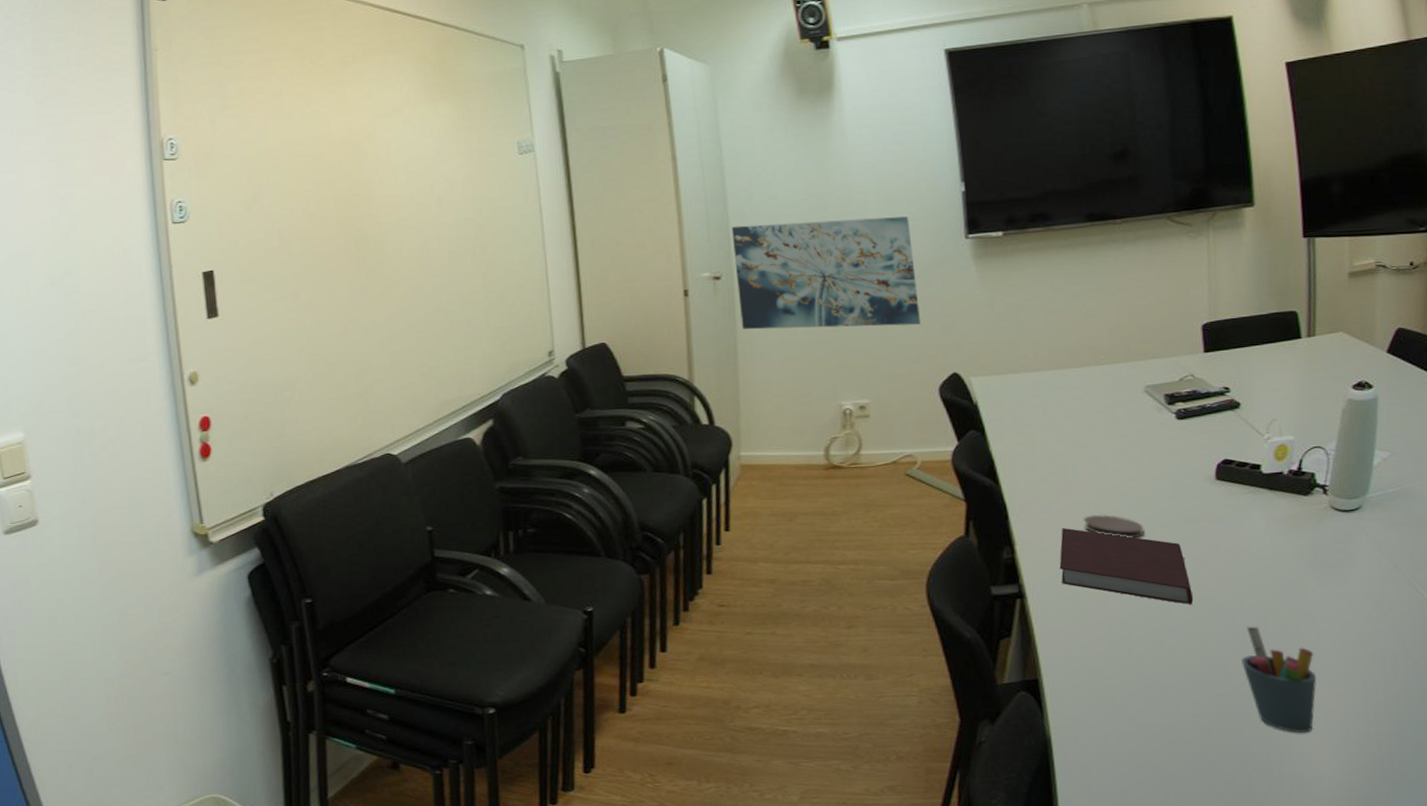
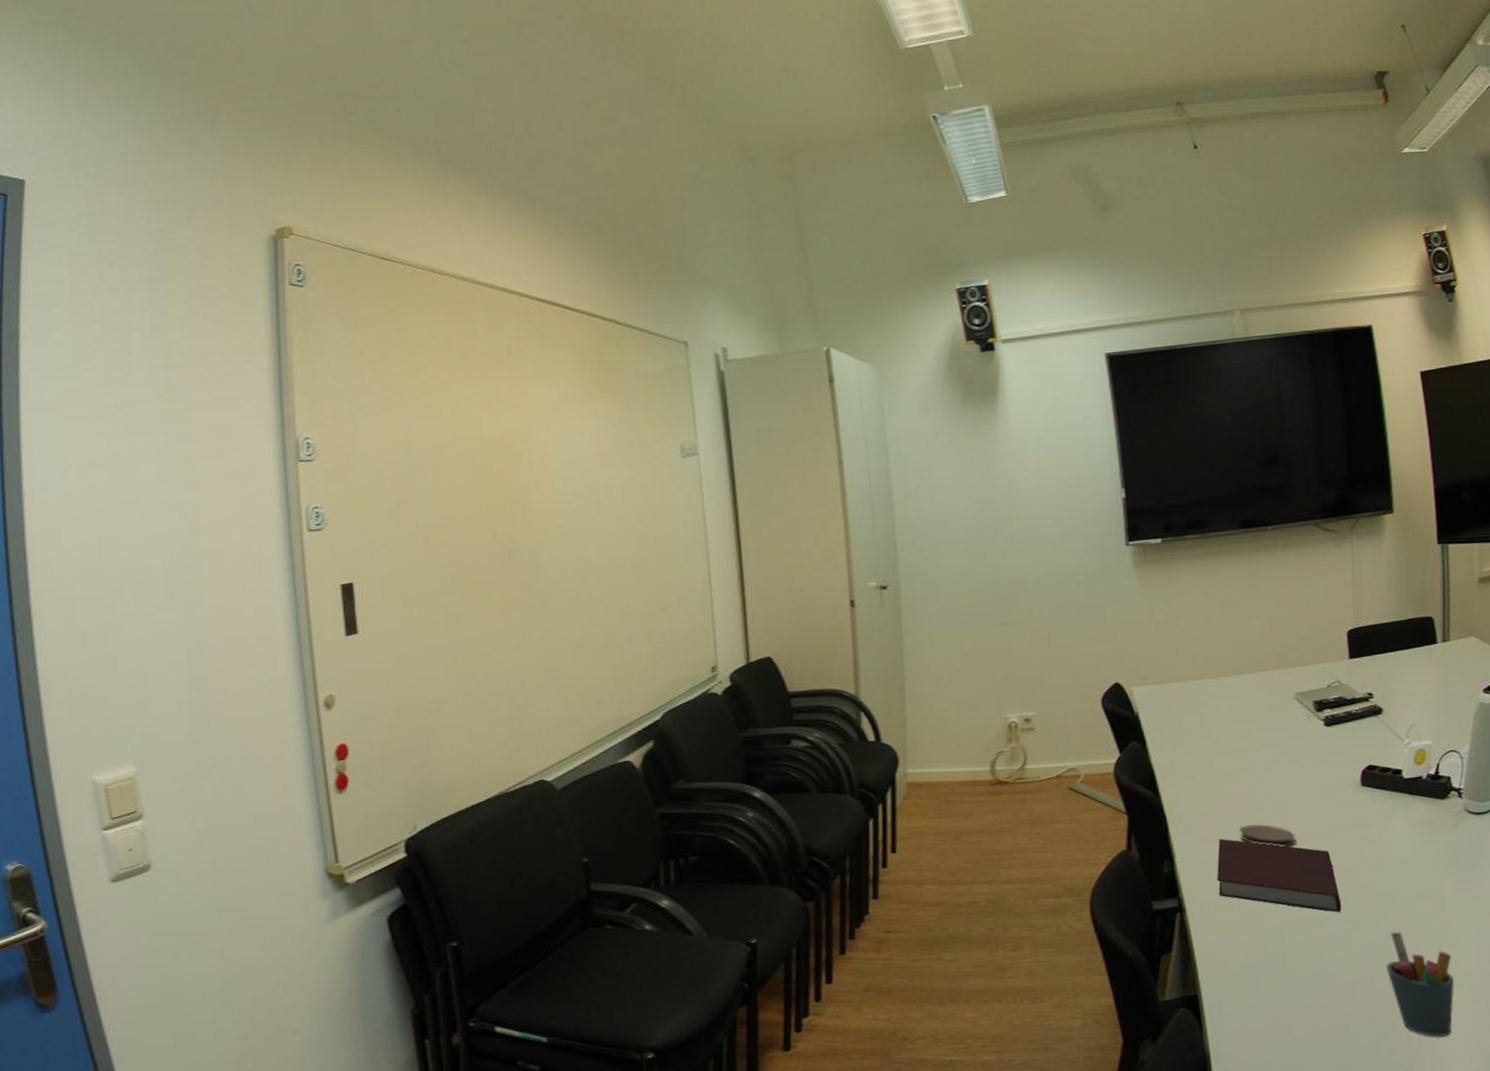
wall art: present [731,216,920,330] -> none [898,523,1083,641]

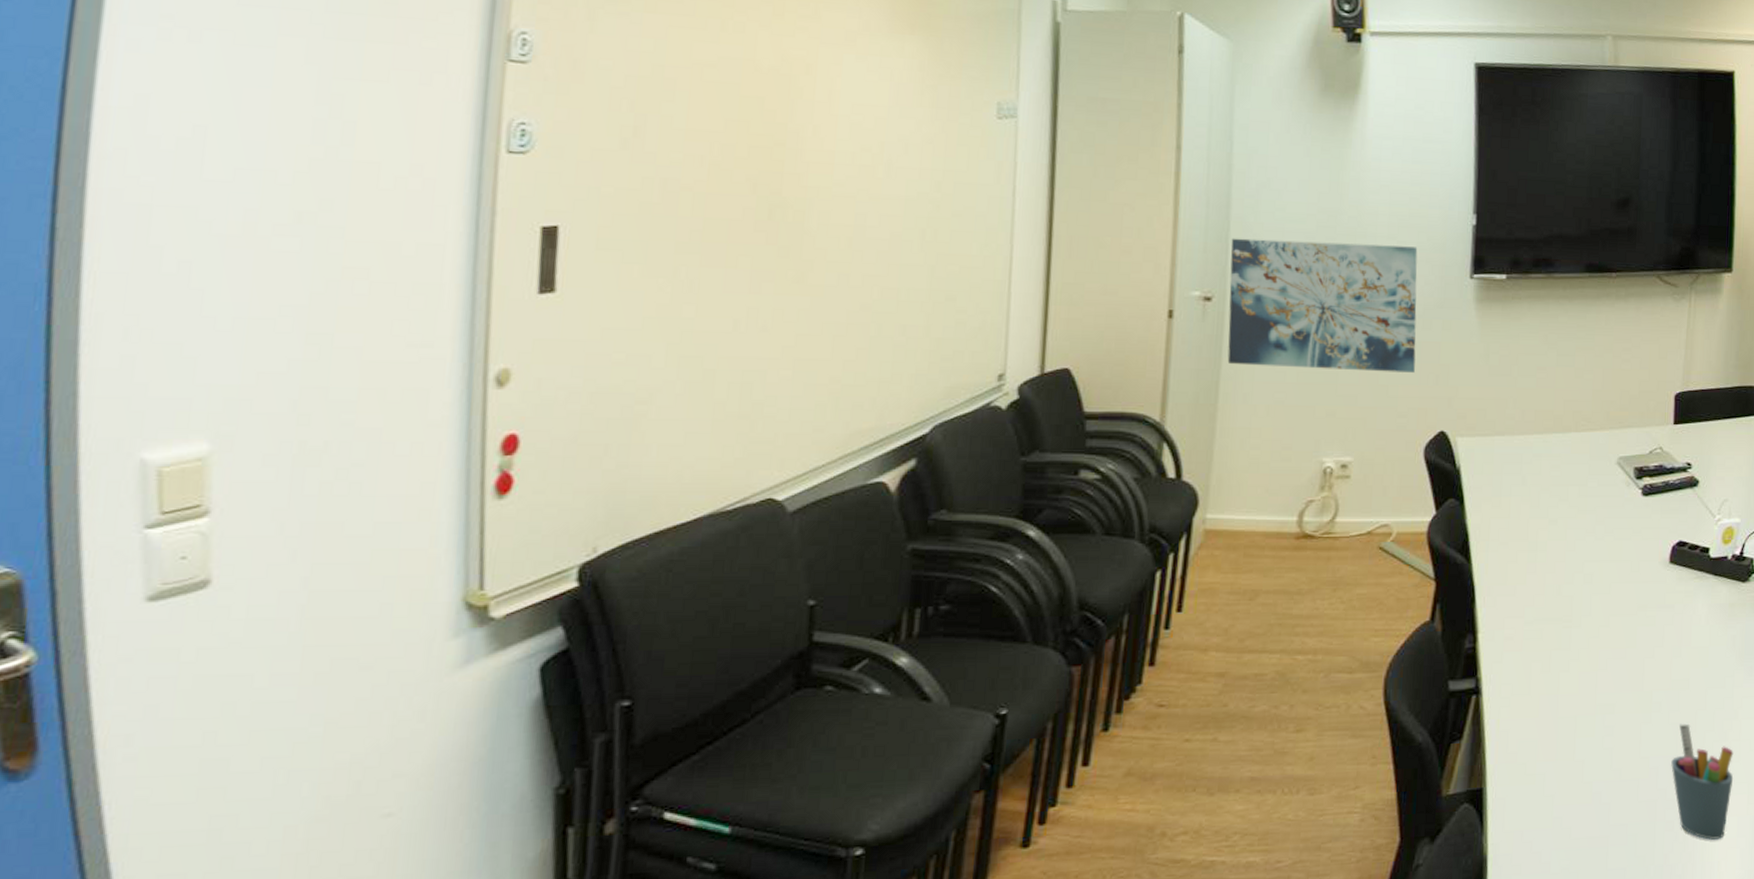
wall art: none [898,523,1083,641] -> present [1227,238,1418,373]
notebook: present [1217,838,1341,912] -> none [1517,613,1636,700]
coaster: present [1240,823,1296,847] -> none [1546,598,1601,626]

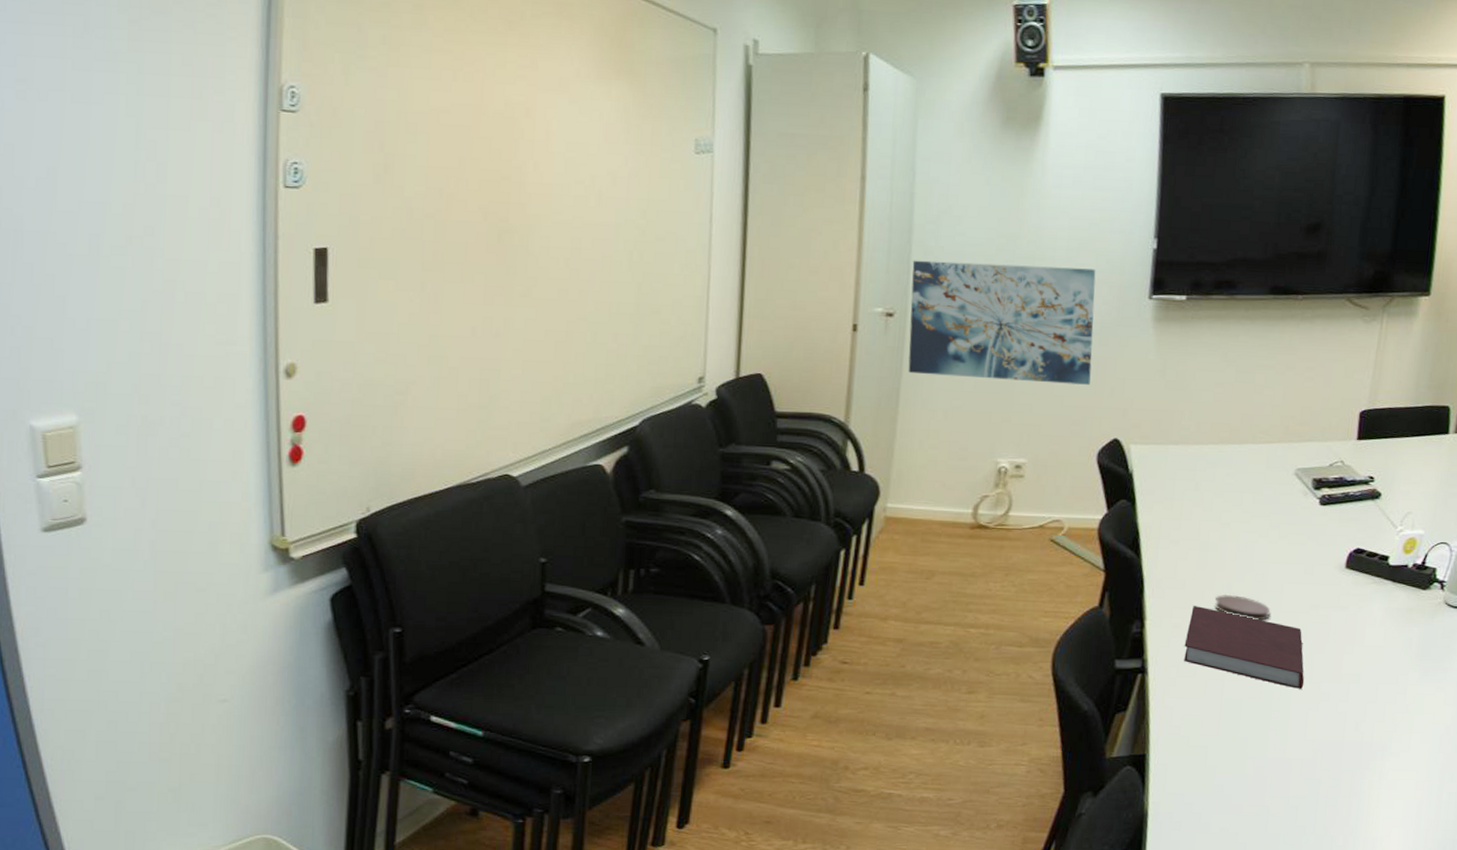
notebook: none [1517,613,1636,700] -> present [1184,605,1304,689]
coaster: none [1546,598,1601,626] -> present [1215,594,1271,621]
pen holder: present [1671,723,1734,840] -> none [1337,713,1404,818]

